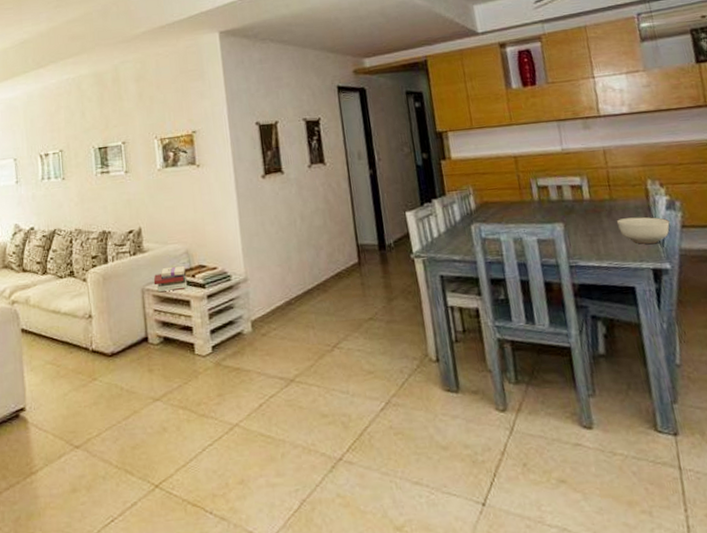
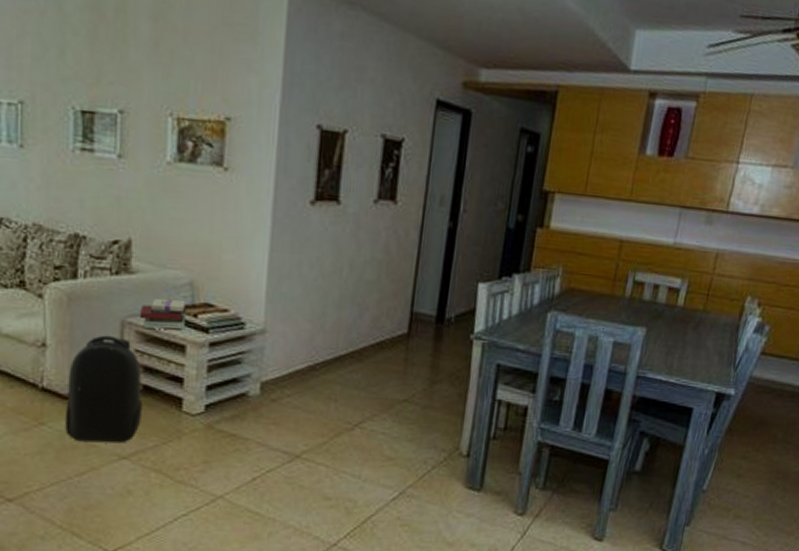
backpack: none [109,301,166,391] -> present [65,335,144,444]
bowl: present [616,216,670,244] -> none [700,334,752,367]

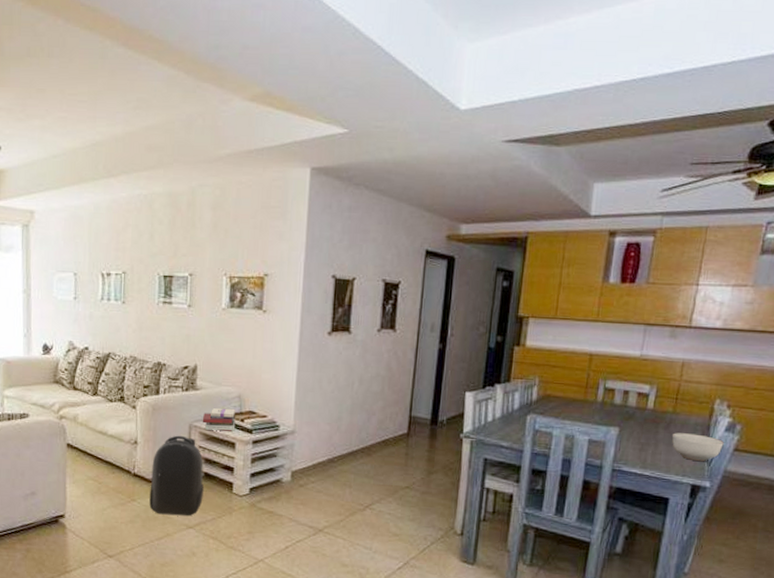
bowl: none [700,334,752,367] -> present [671,433,724,462]

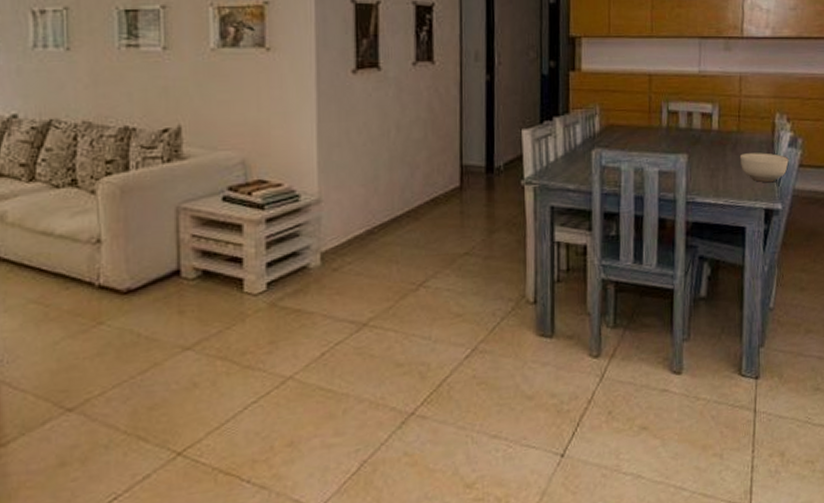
backpack: present [149,435,205,517] -> none [124,223,204,338]
books: present [202,408,236,431] -> none [193,179,241,212]

